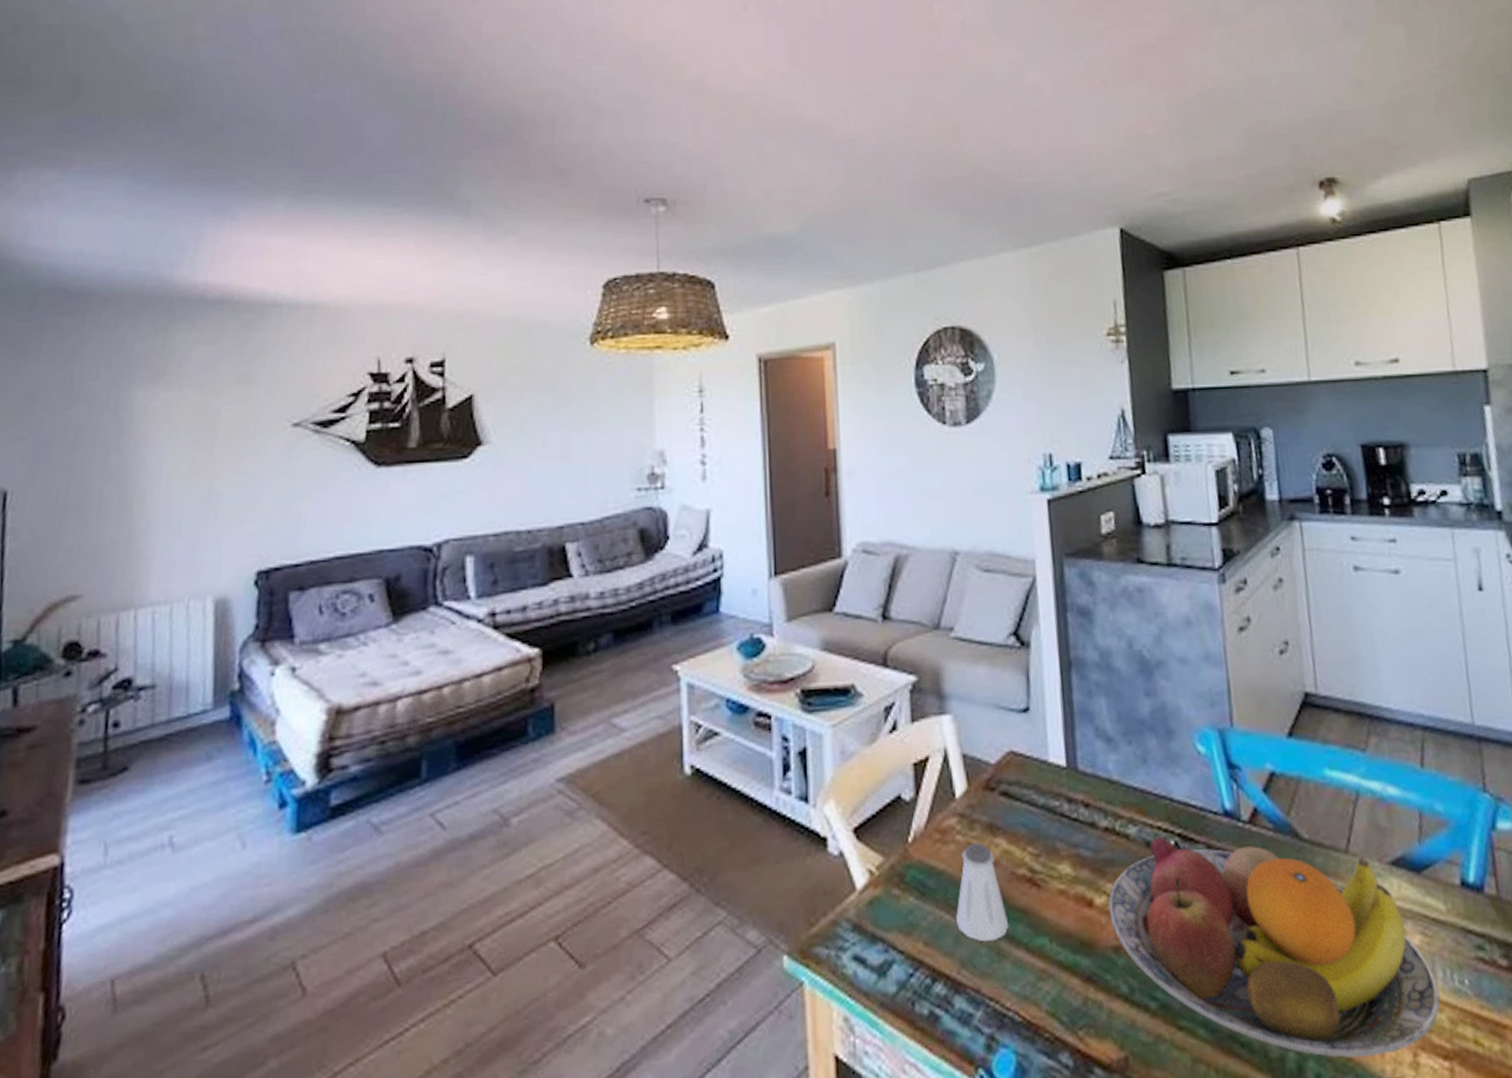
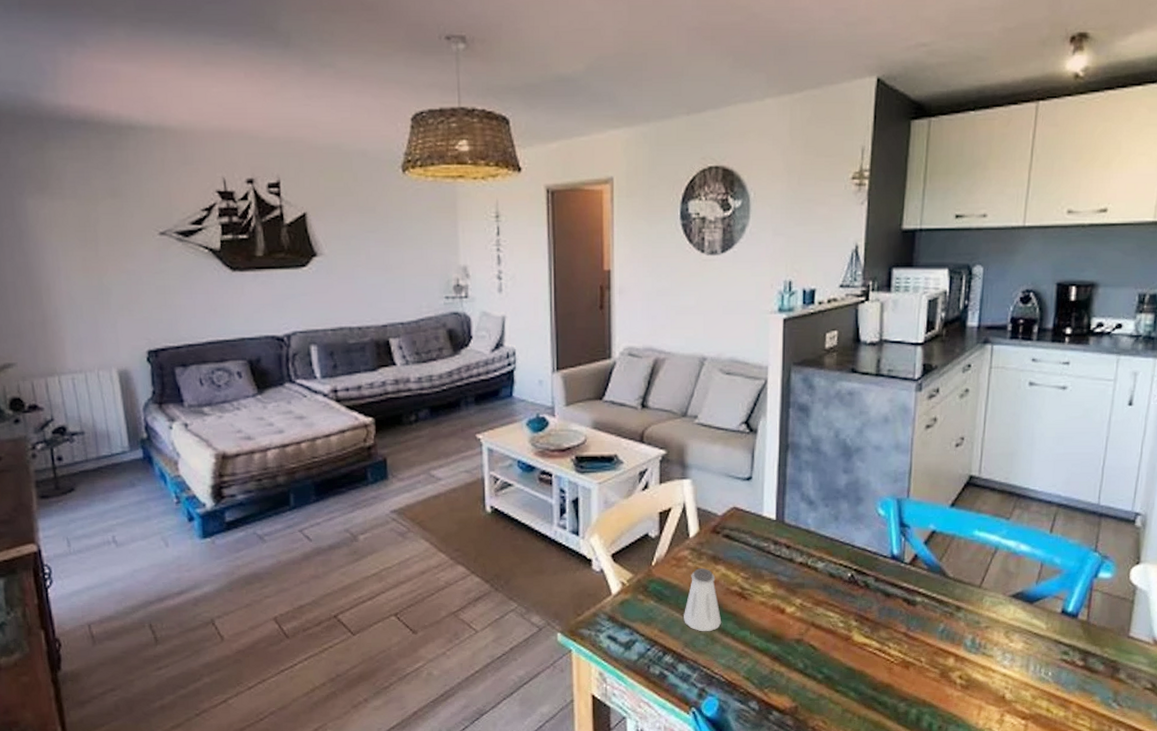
fruit bowl: present [1108,836,1441,1058] -> none [796,570,1029,715]

